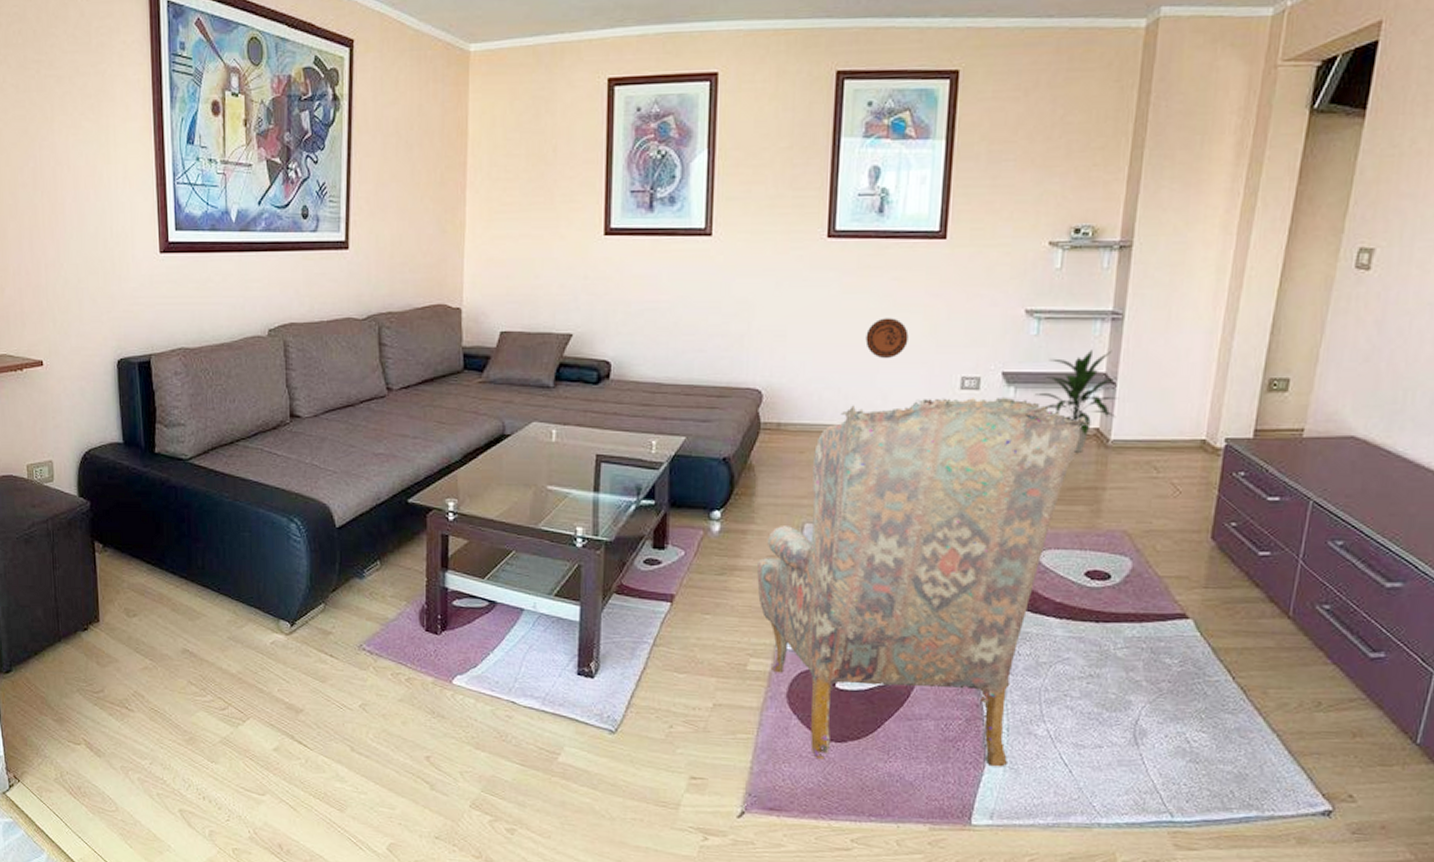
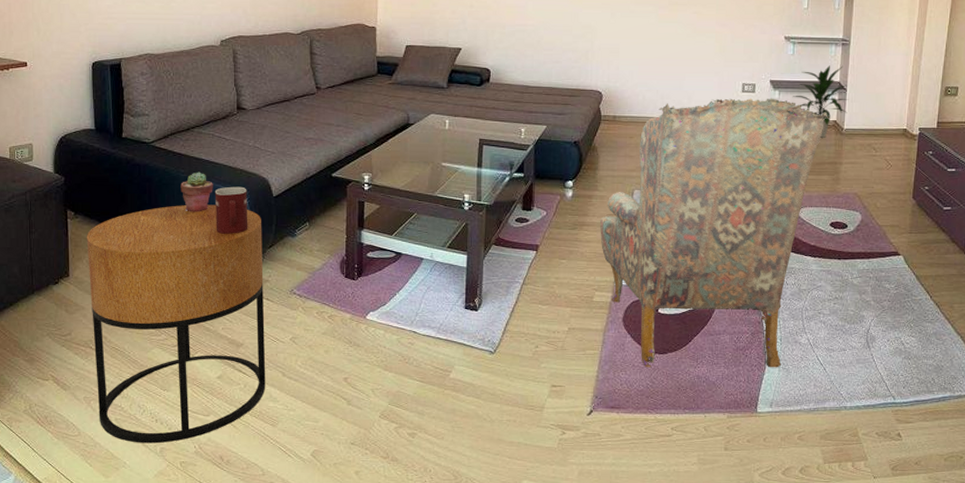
side table: none [117,537,331,826] -> present [86,204,266,444]
potted succulent: none [224,496,264,547] -> present [180,172,213,212]
mug: none [265,514,307,574] -> present [214,186,248,234]
decorative plate: present [865,318,909,359] -> none [675,40,705,70]

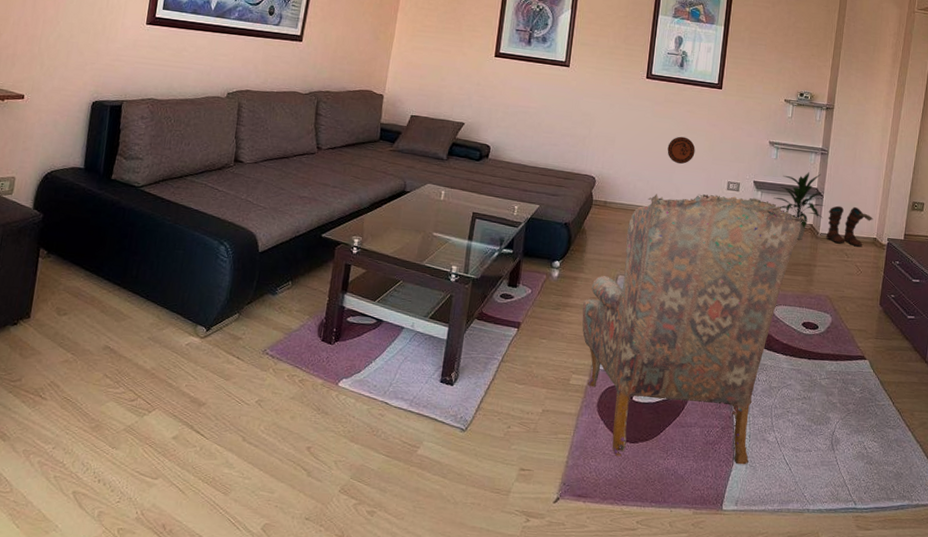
side table: present [86,204,266,444] -> none [36,253,243,507]
potted succulent: present [180,172,213,212] -> none [163,220,199,262]
mug: present [214,186,248,234] -> none [194,238,233,287]
decorative plate: none [675,40,705,70] -> present [667,136,695,165]
boots: none [851,97,902,139] -> present [826,205,873,246]

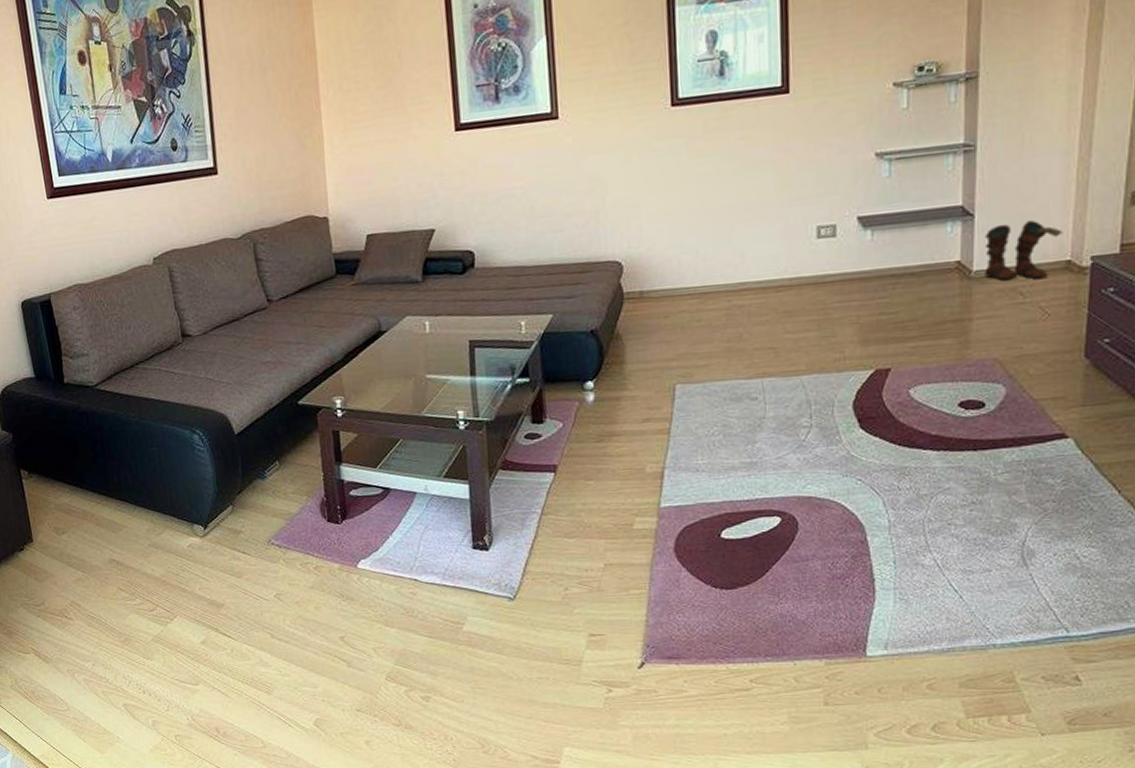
armchair: present [582,194,808,465] -> none [634,240,952,607]
decorative plate: present [667,136,695,165] -> none [718,176,761,218]
indoor plant: present [773,172,824,240] -> none [891,182,977,287]

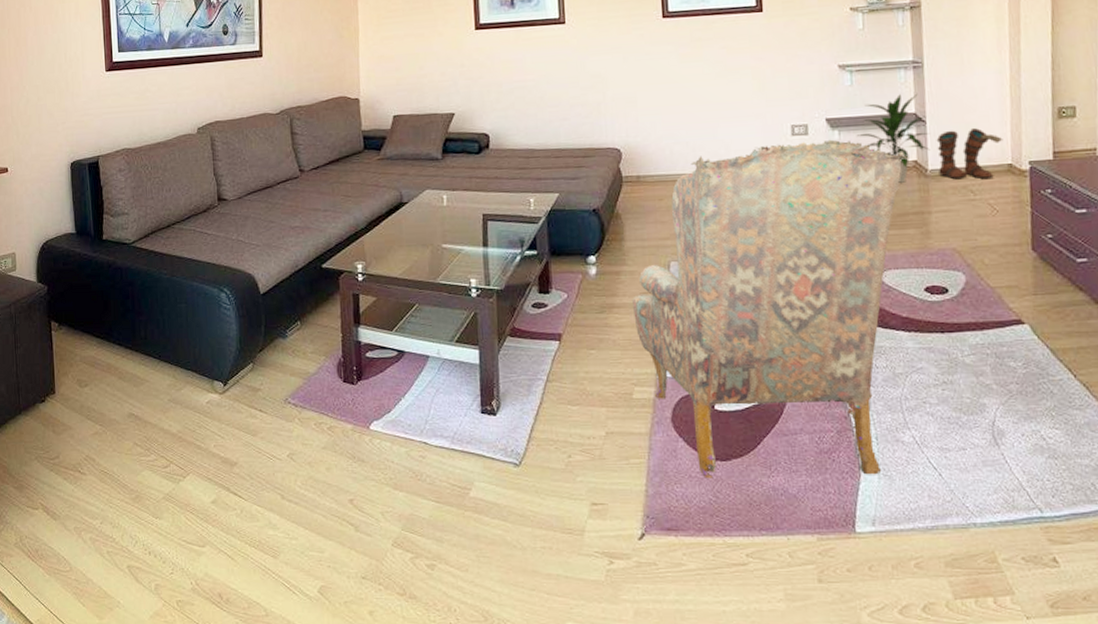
armchair: none [634,240,952,607] -> present [633,139,909,479]
indoor plant: none [891,182,977,287] -> present [856,93,931,183]

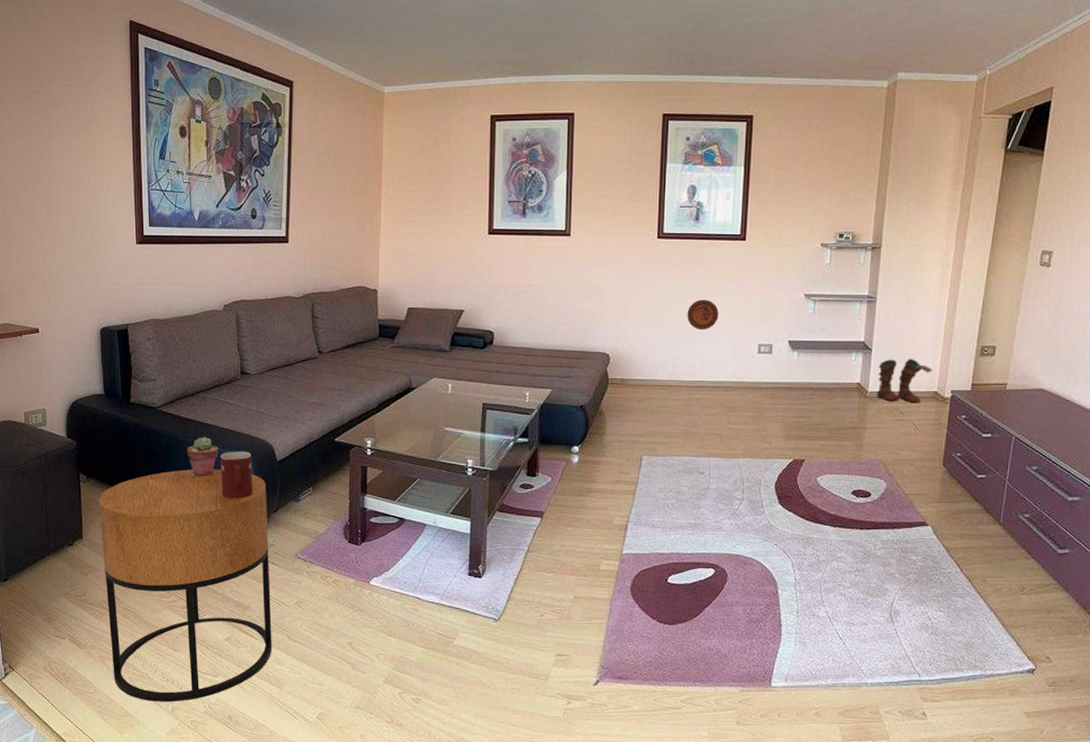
side table: none [71,307,264,580] -> present [98,469,272,703]
potted succulent: none [163,271,197,317] -> present [187,436,219,477]
mug: none [199,285,236,339] -> present [220,451,253,498]
armchair: present [633,139,909,479] -> none [607,359,854,641]
decorative plate: none [704,80,742,115] -> present [687,299,719,331]
indoor plant: present [856,93,931,183] -> none [812,324,873,401]

